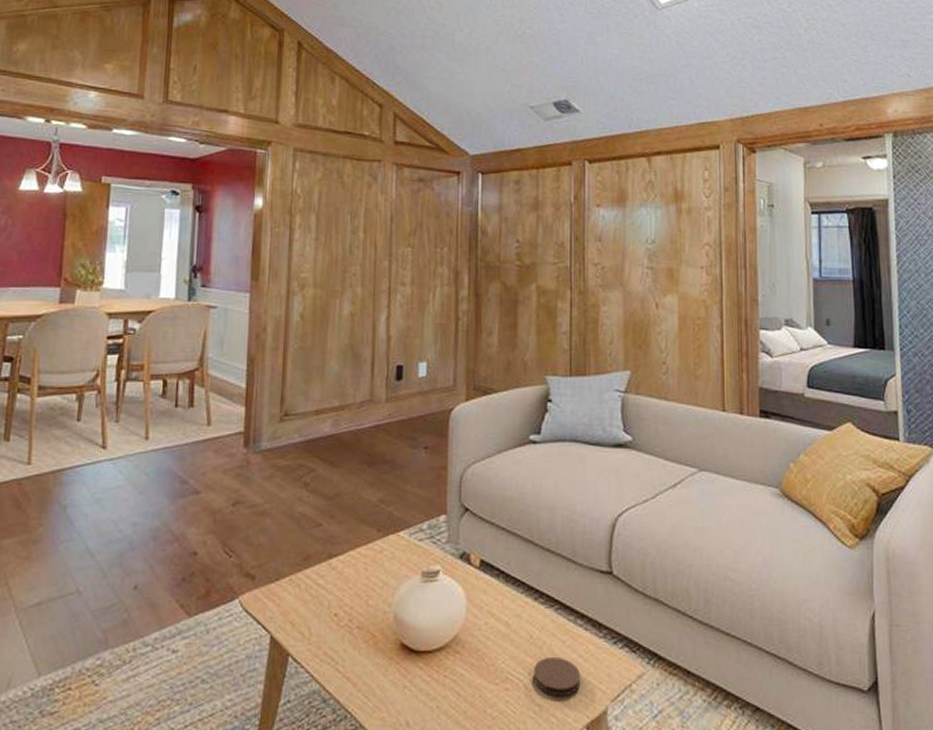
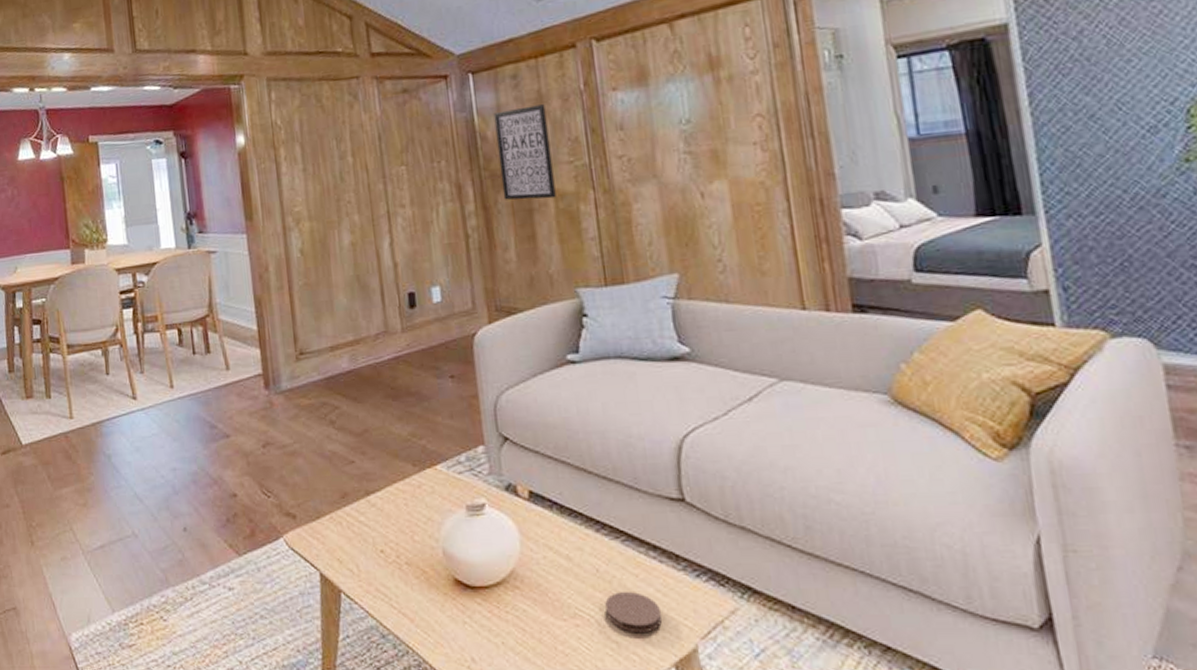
wall art: none [494,209,540,293] -> present [493,104,556,200]

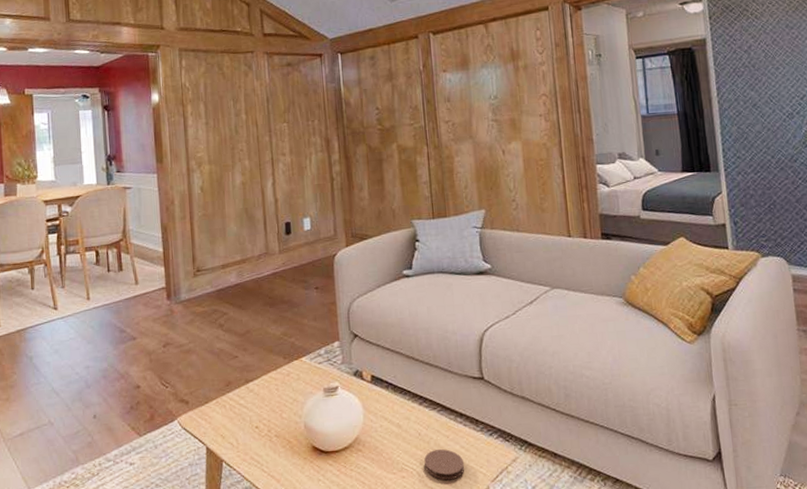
wall art: present [493,104,556,200] -> none [356,80,400,152]

